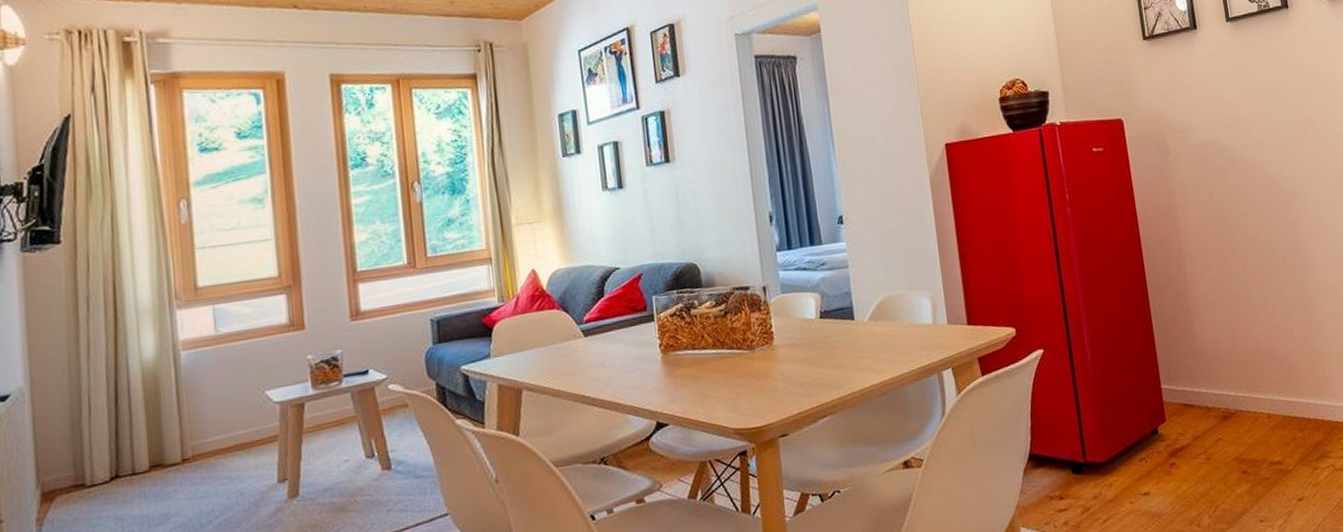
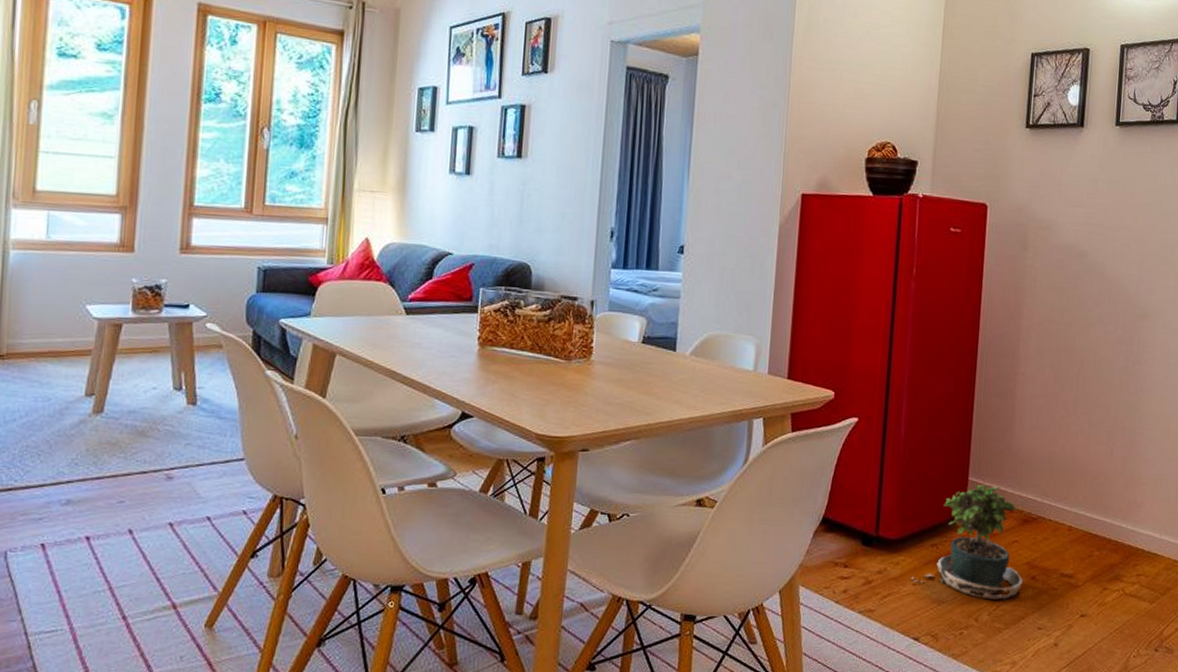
potted plant: none [1126,389,1236,503] -> present [910,484,1023,600]

